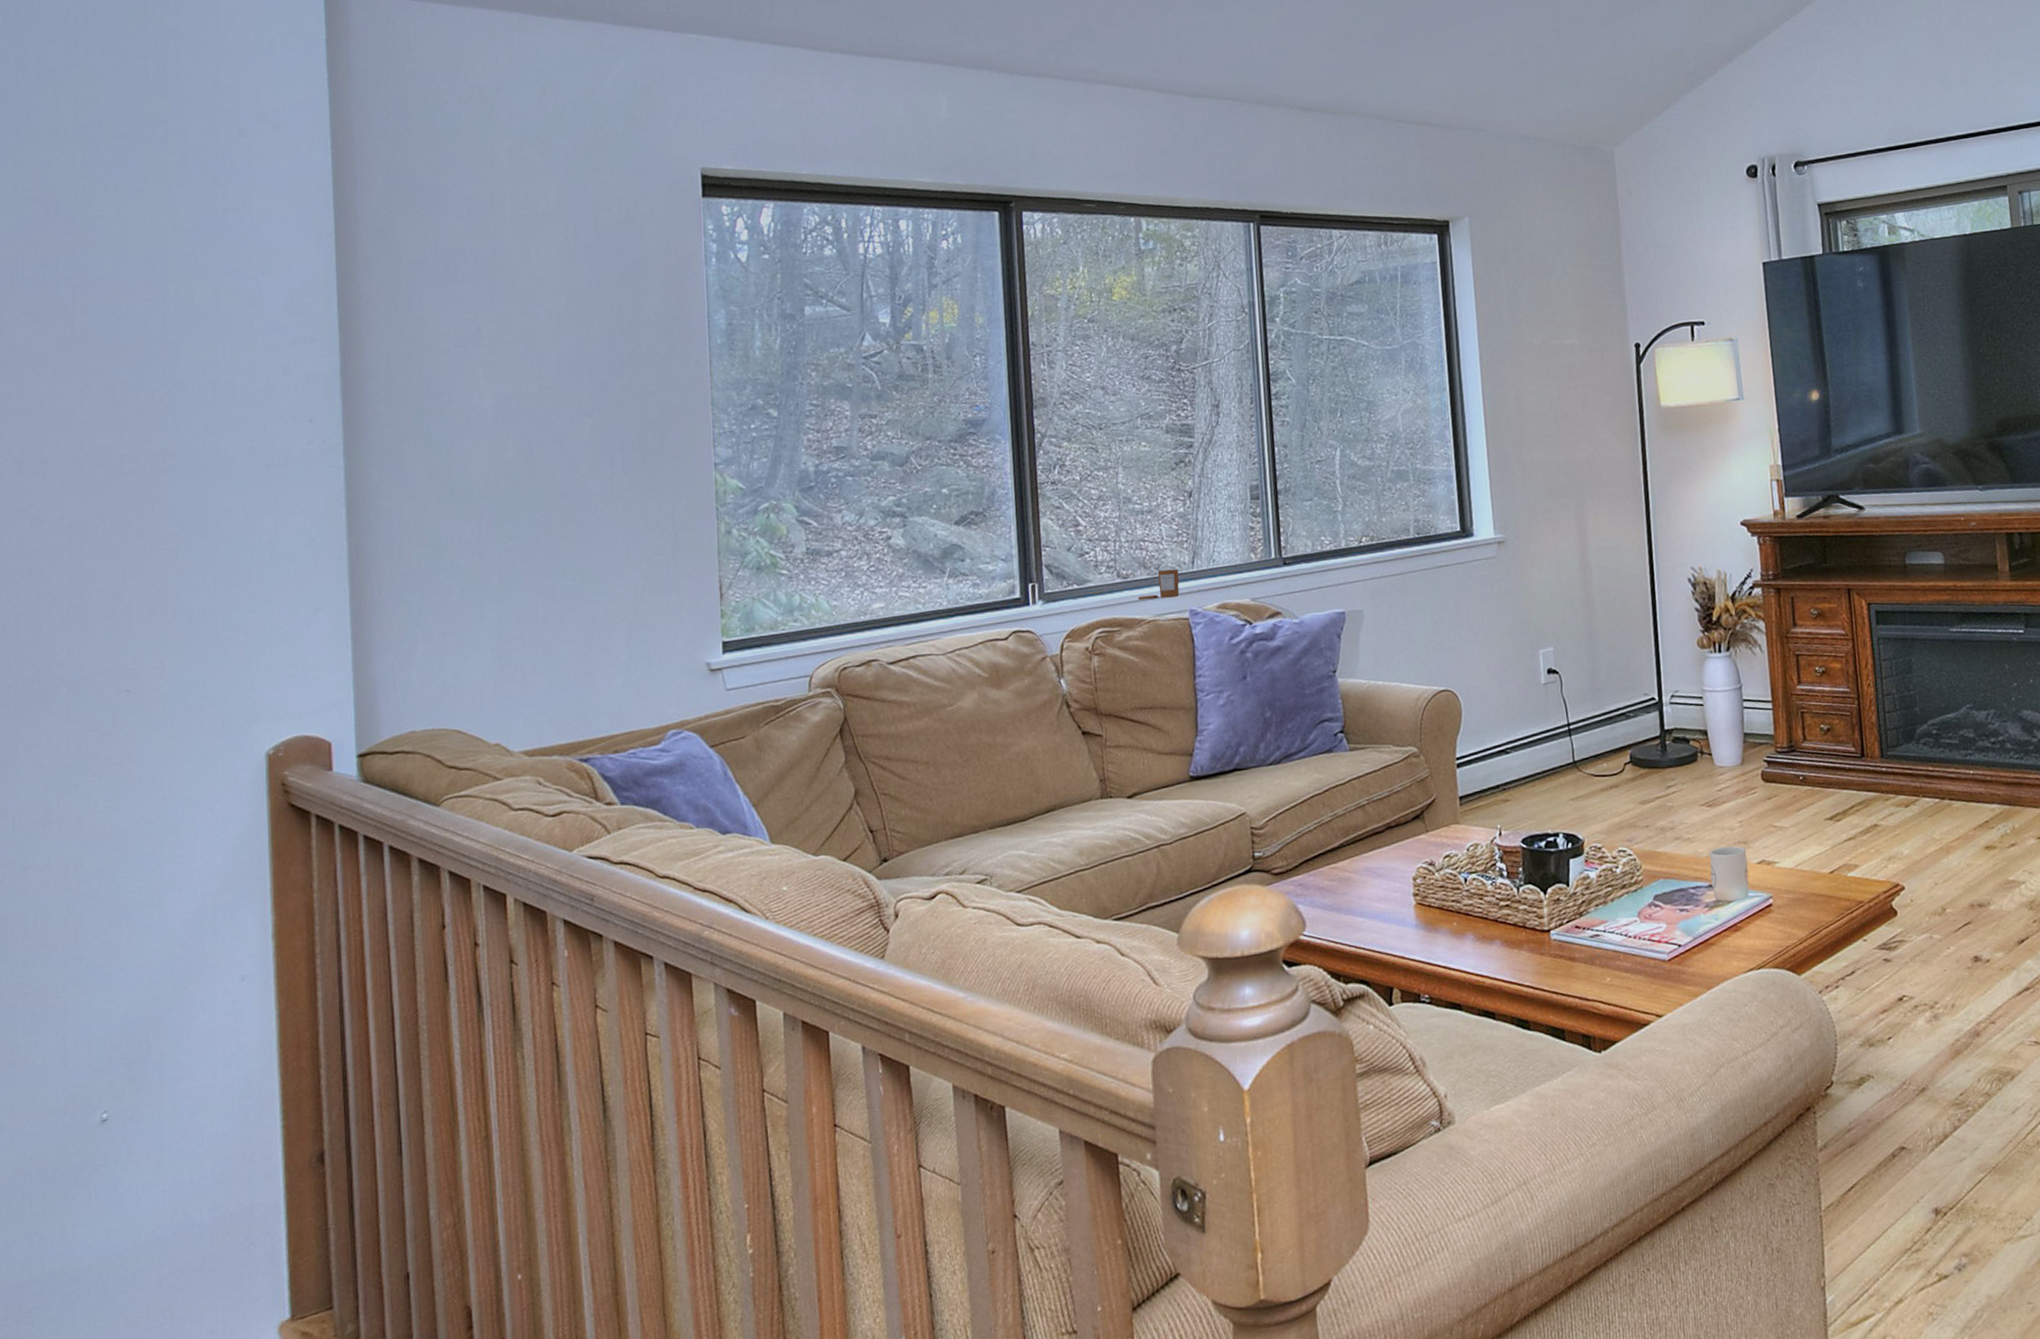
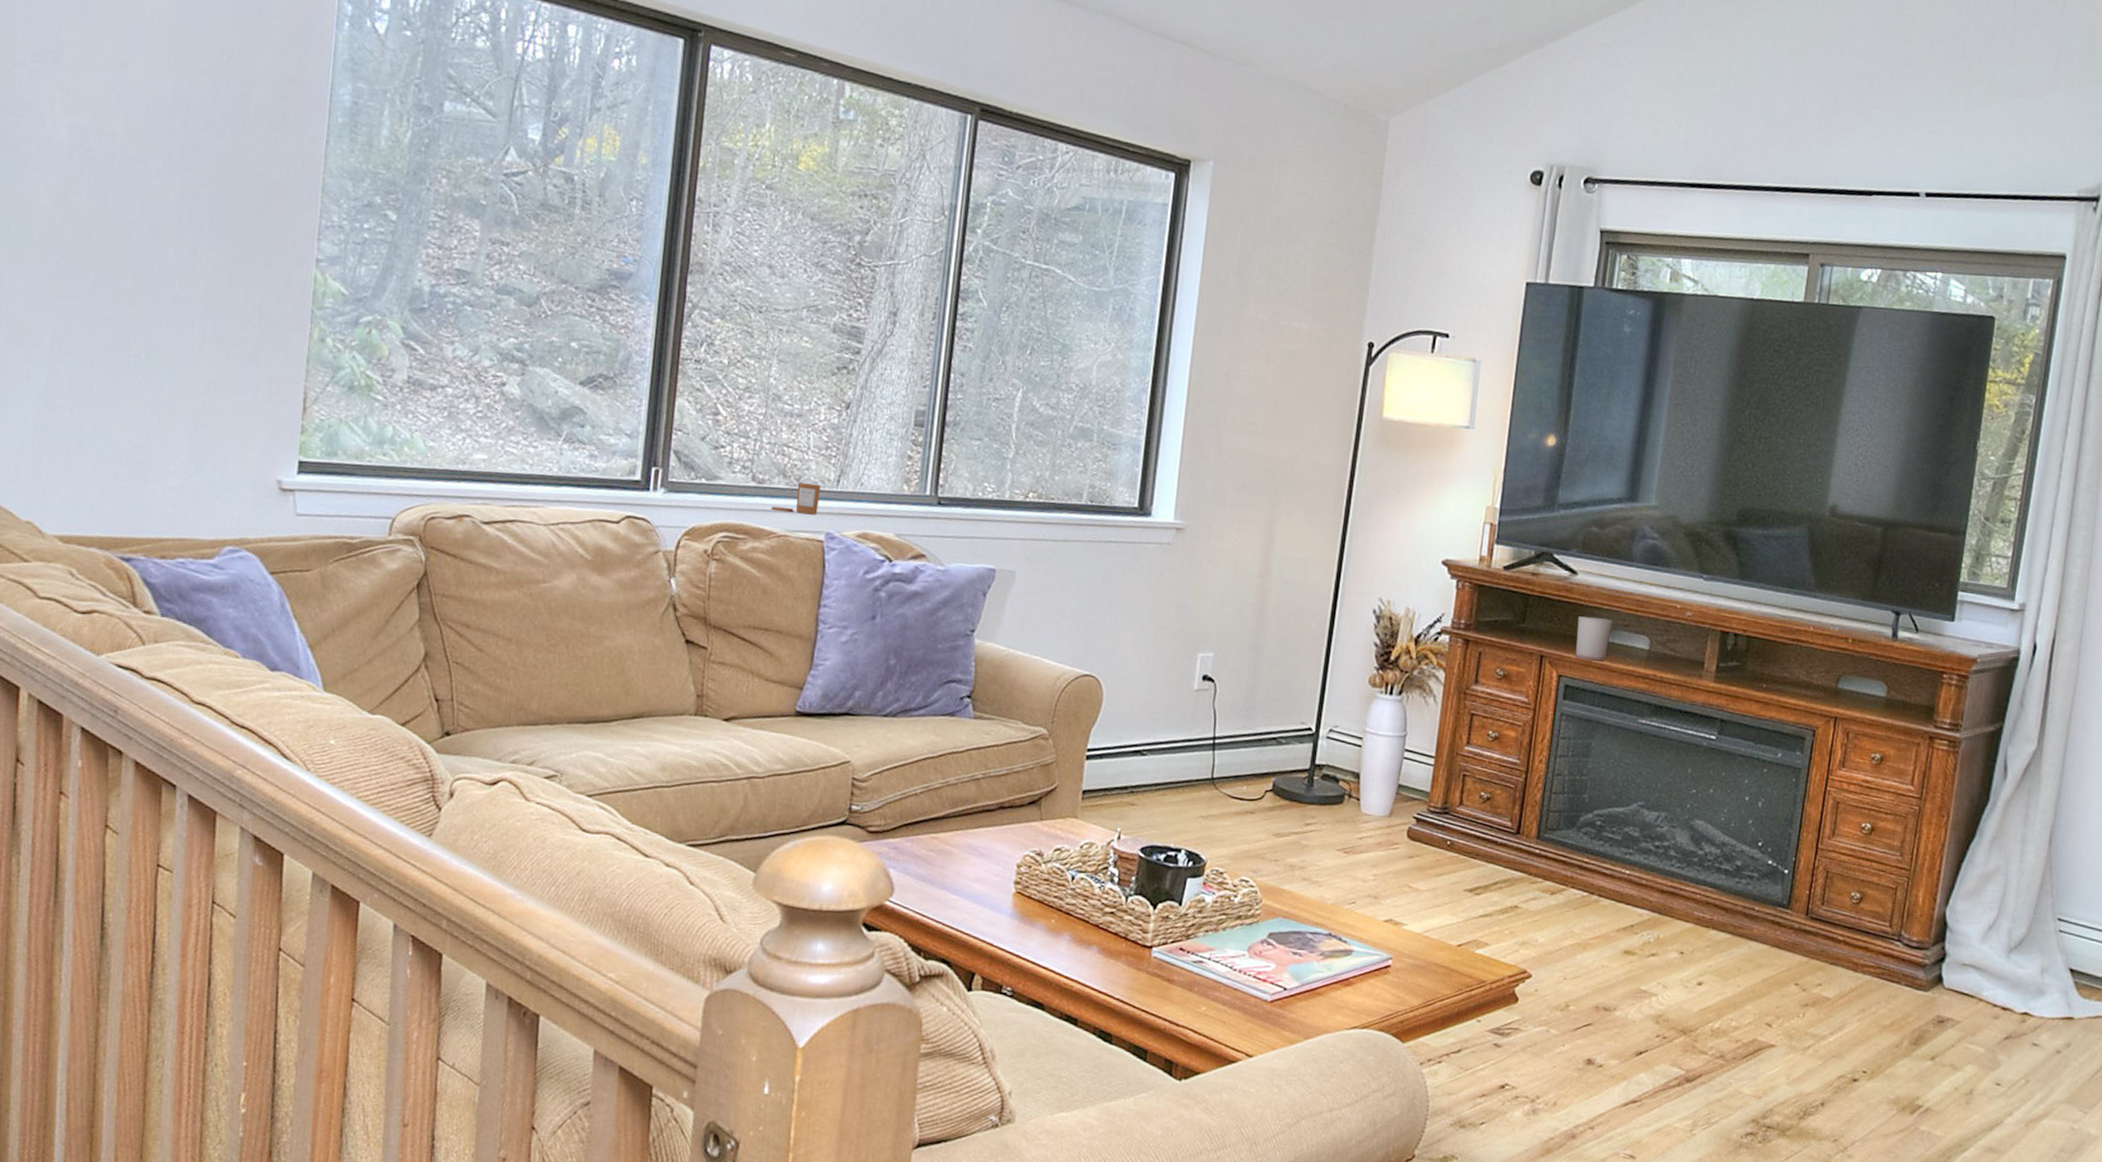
mug: present [1709,846,1749,902] -> none [1331,897,1375,956]
candle holder: none [1874,543,1907,586] -> present [1575,616,1613,663]

